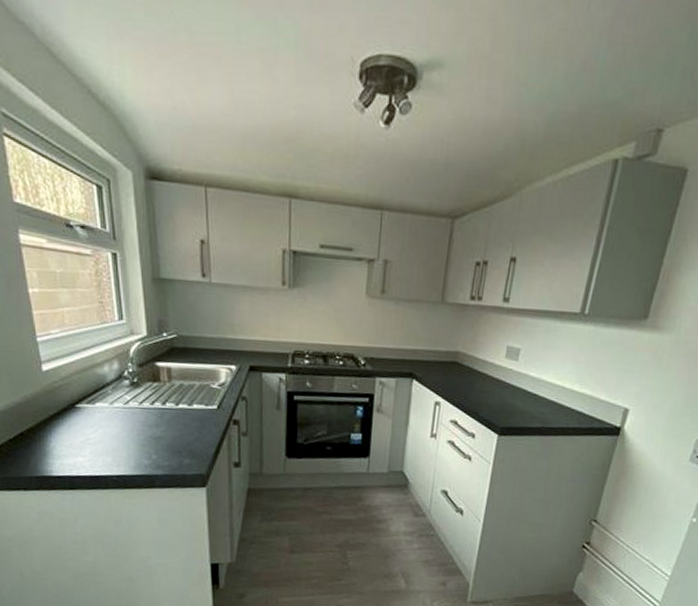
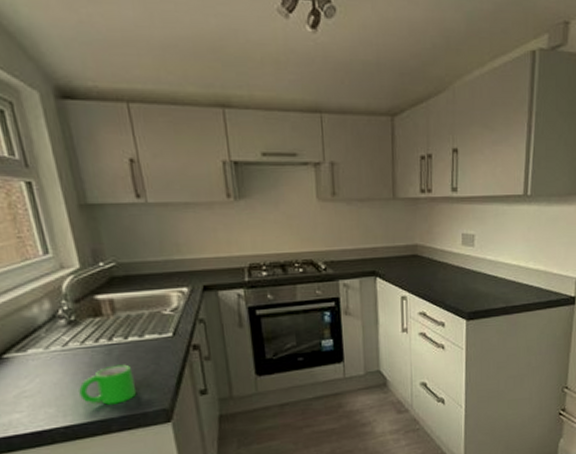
mug: none [133,427,180,463] -> present [79,364,137,405]

